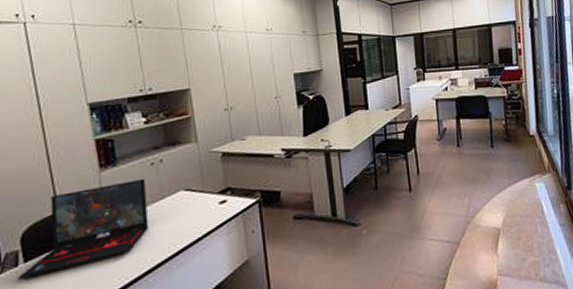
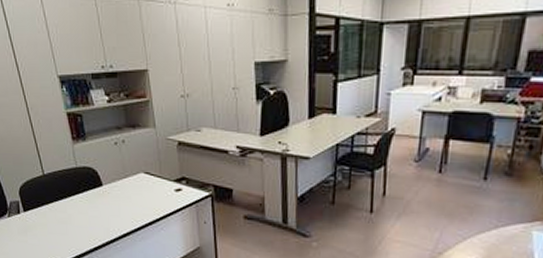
laptop: present [17,178,149,279] -> none [20,155,115,225]

